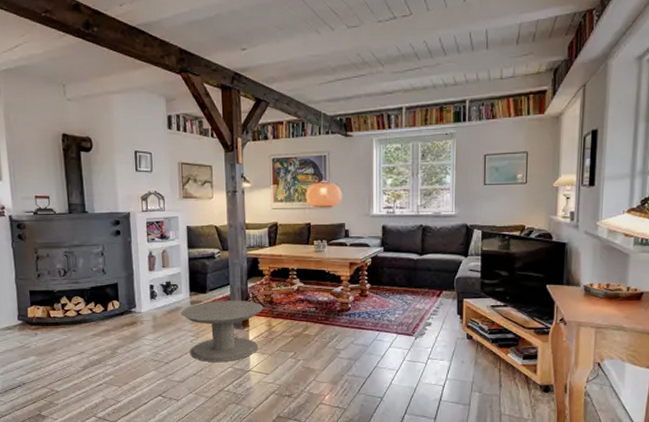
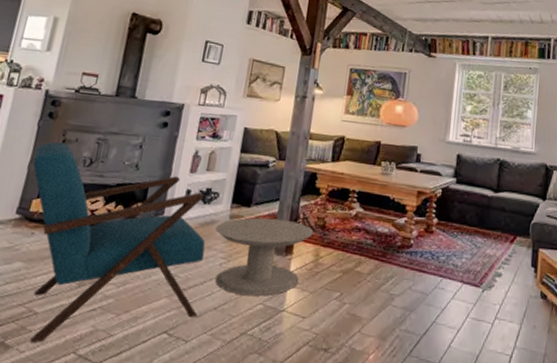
armchair: none [17,259,182,413] -> present [30,141,206,344]

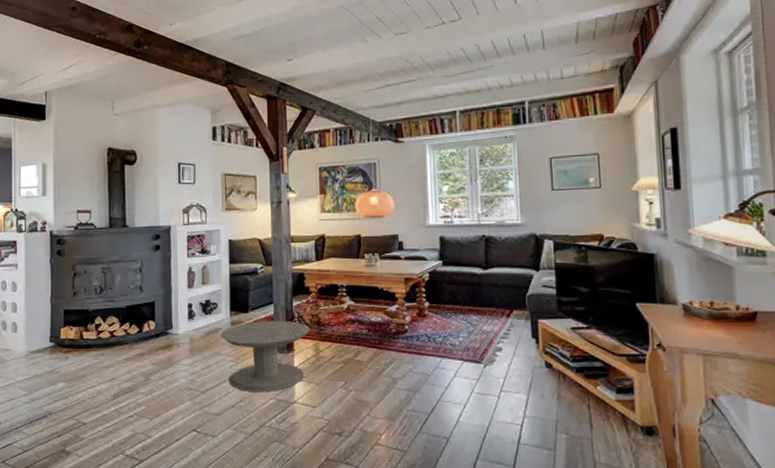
armchair: present [30,141,206,344] -> none [54,276,219,449]

